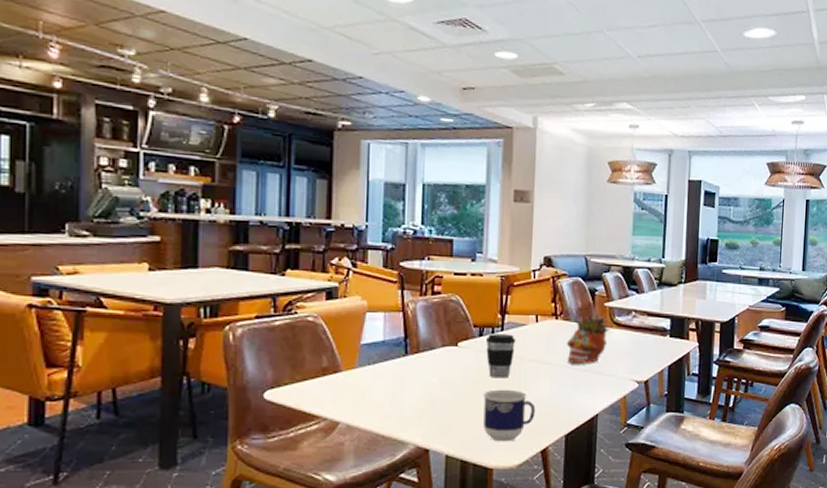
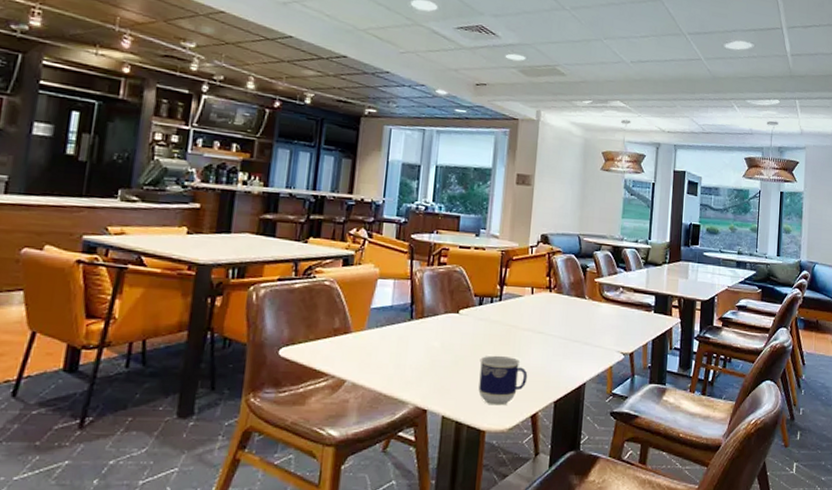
coffee cup: present [485,334,516,379] -> none [484,303,513,345]
succulent planter: present [567,313,612,363] -> none [559,287,601,334]

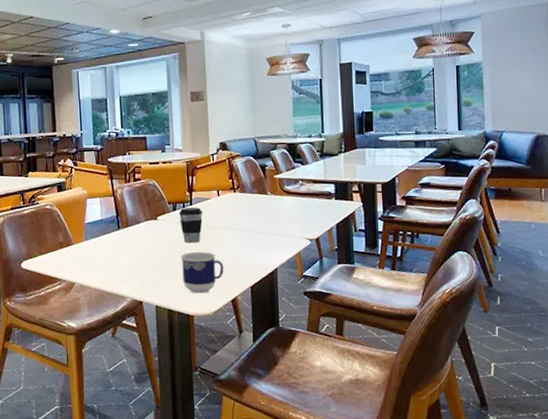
coffee cup: none [484,303,513,345] -> present [178,207,203,243]

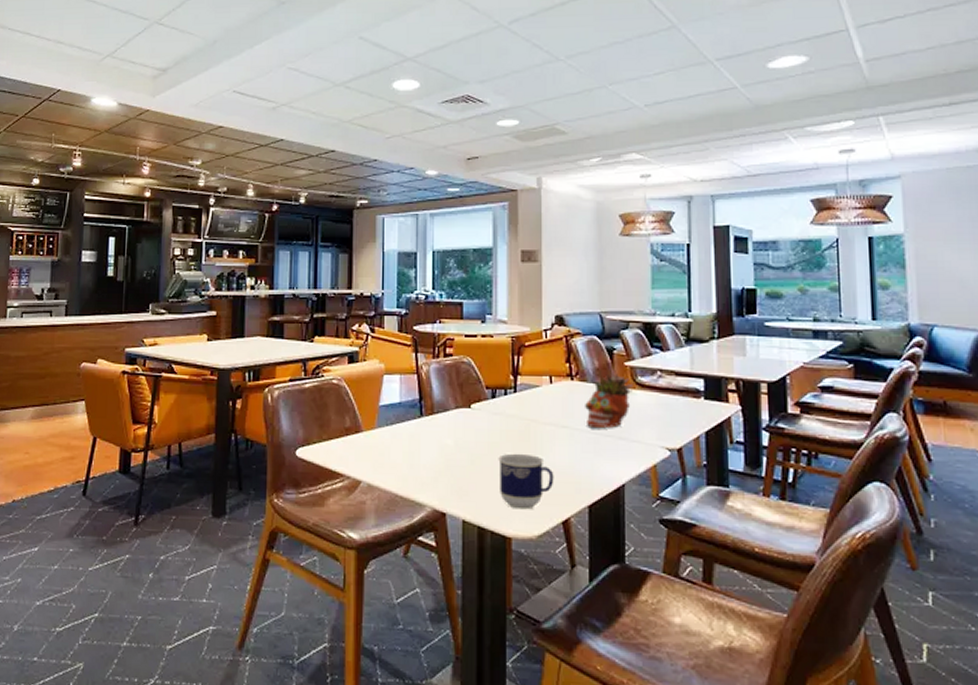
coffee cup: present [178,207,203,243] -> none [498,396,530,442]
succulent planter: none [245,184,282,227] -> present [585,373,634,428]

